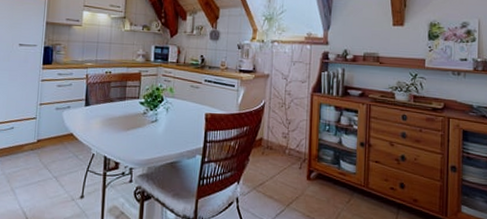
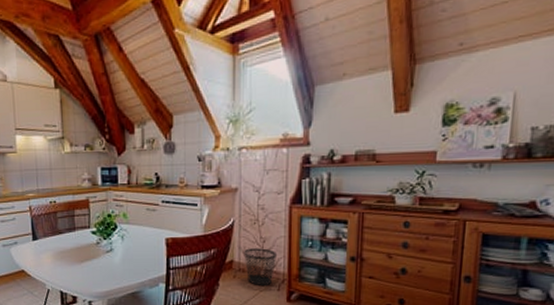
wastebasket: none [272,128,299,164] -> present [244,248,276,286]

